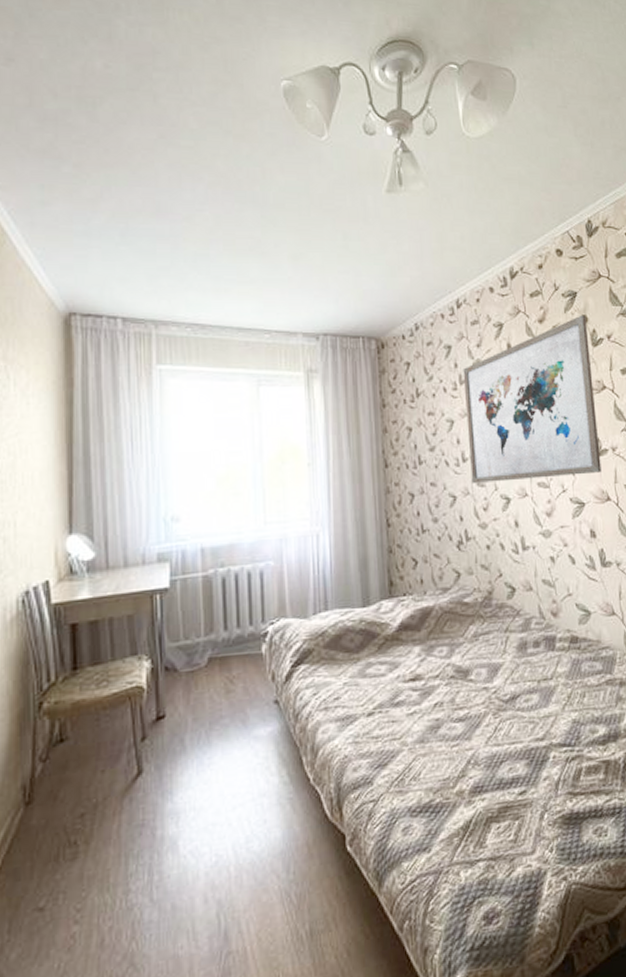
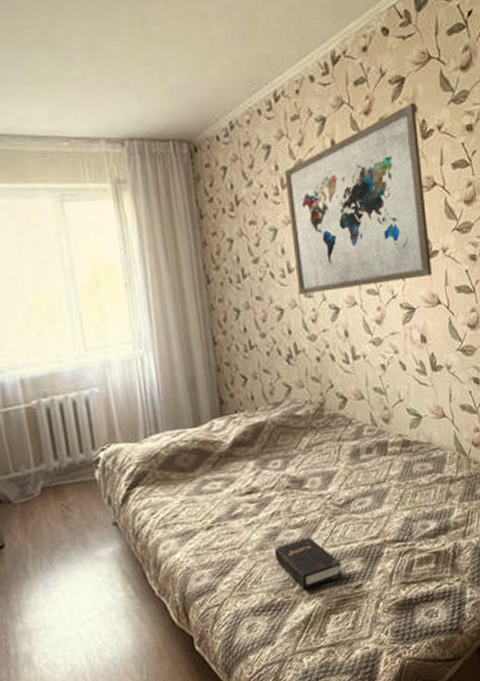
hardback book: none [435,732,505,791] -> present [274,536,342,589]

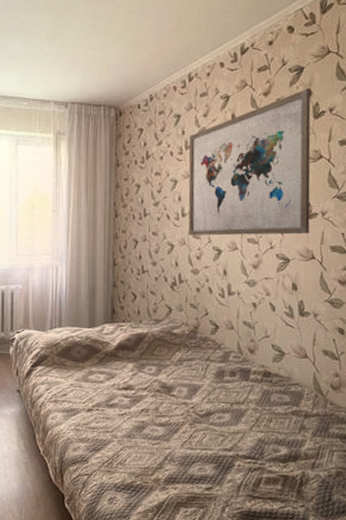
hardback book: present [274,536,342,589] -> none [139,436,195,480]

